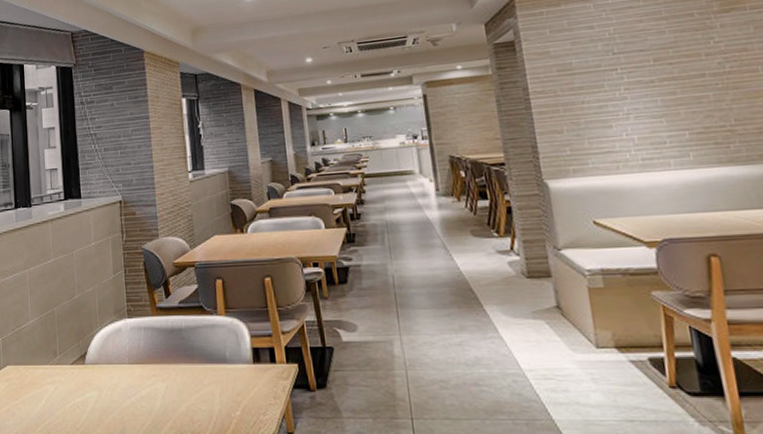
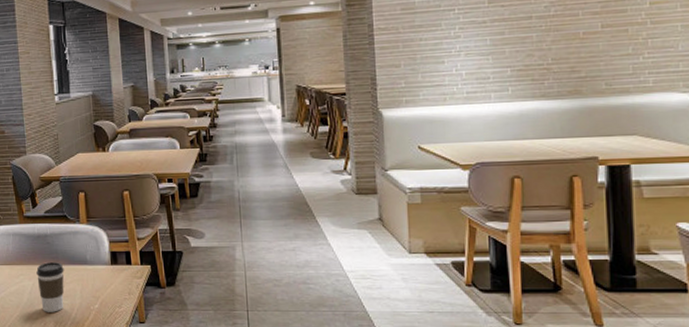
coffee cup: none [170,361,202,421] -> present [36,262,65,312]

